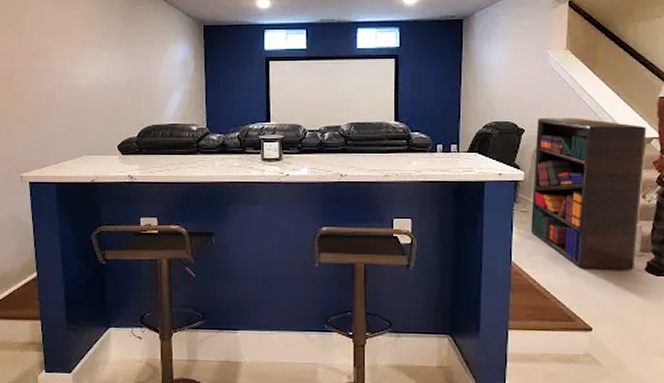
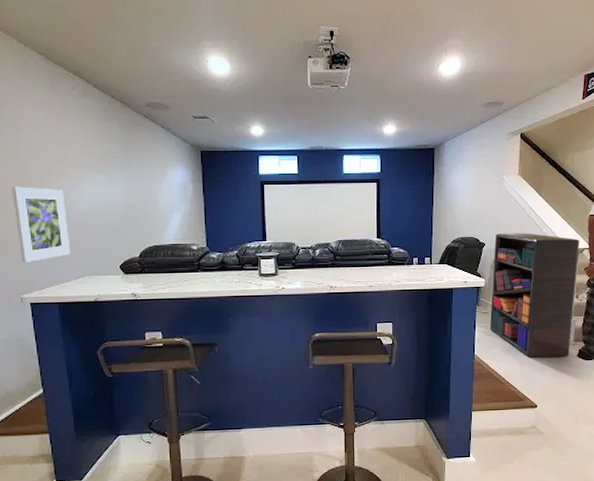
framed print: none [18,63,71,140] -> present [12,186,71,262]

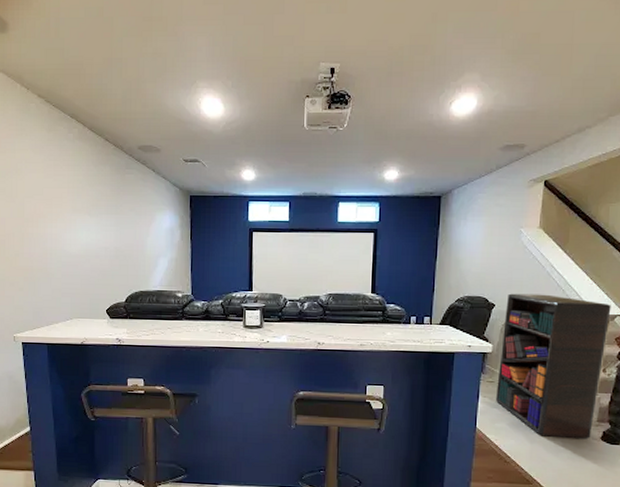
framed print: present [12,186,71,262] -> none [10,227,61,302]

